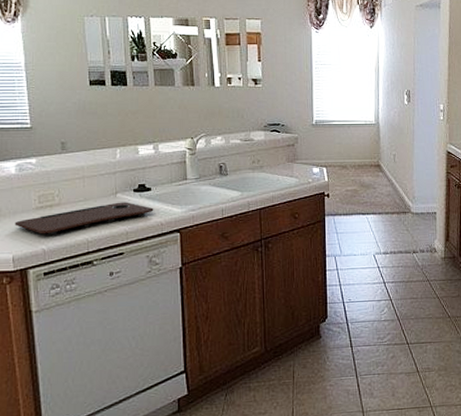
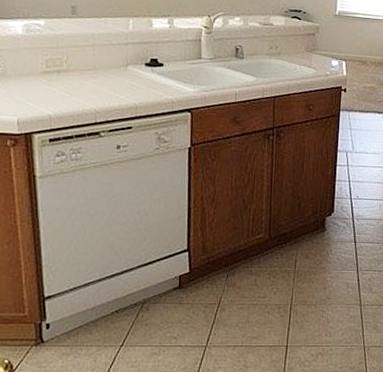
cutting board: present [14,202,154,235] -> none [20,74,165,102]

